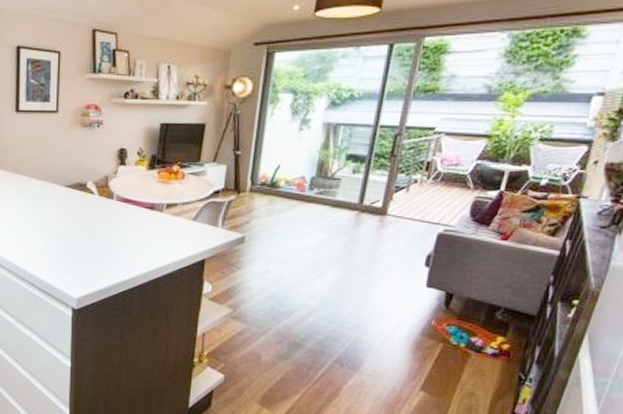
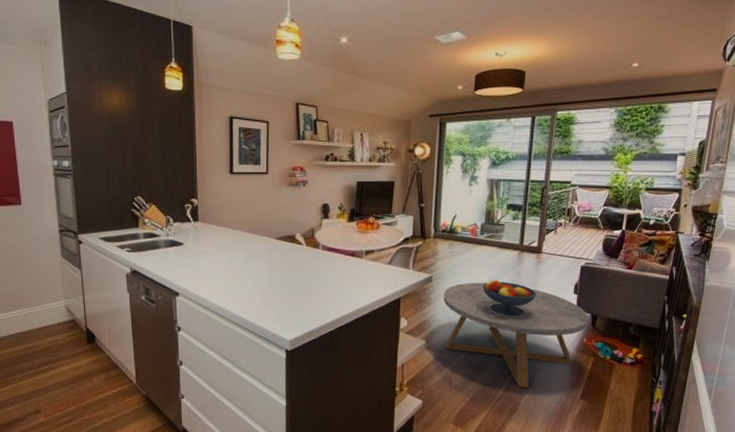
coffee table: none [255,246,441,372] -> present [443,282,588,388]
fruit bowl: none [306,244,376,289] -> present [483,280,537,316]

